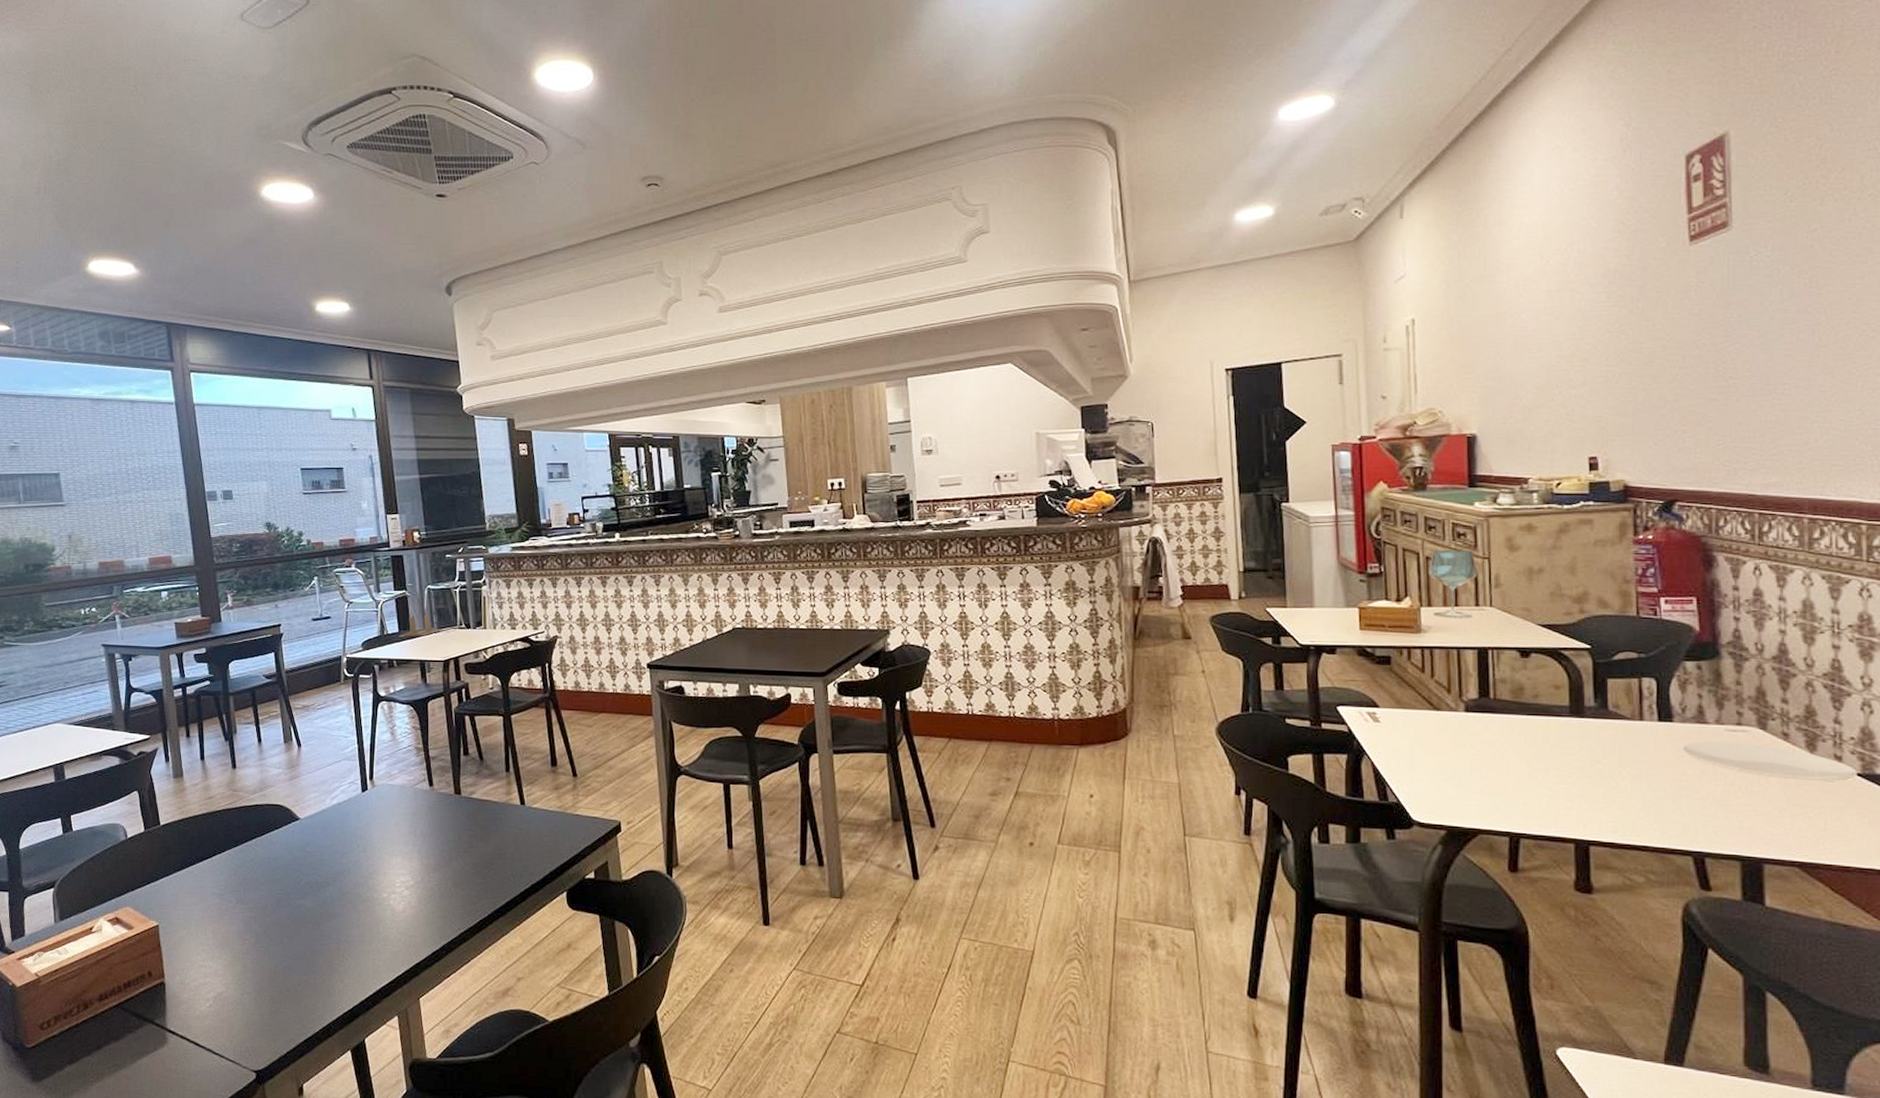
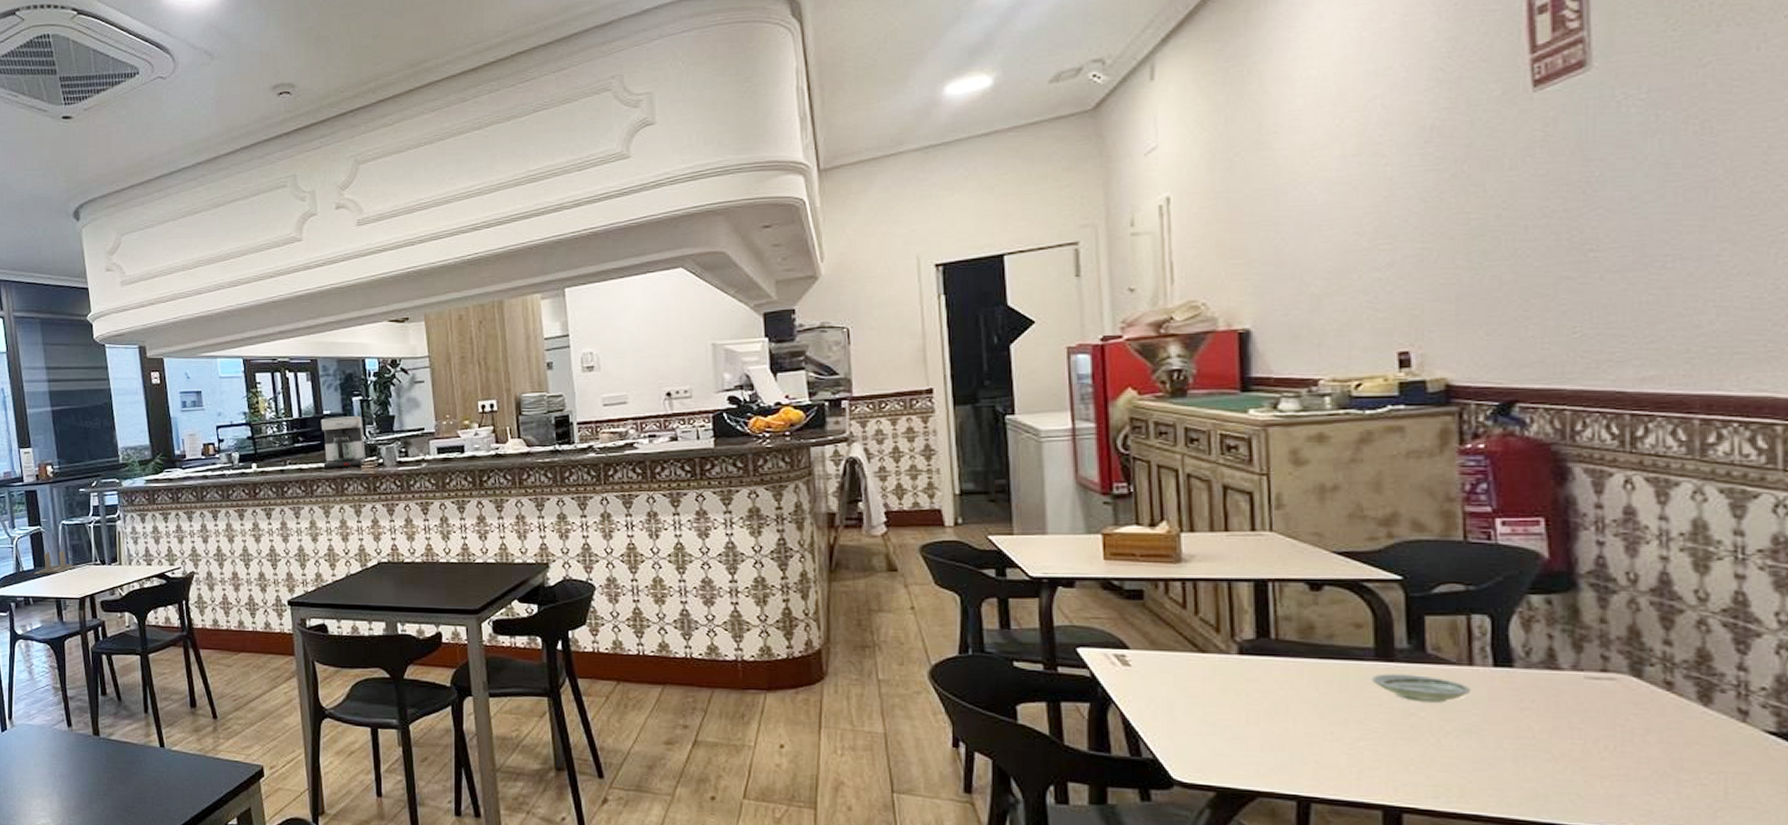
coffee maker: none [681,489,723,540] -> present [321,415,366,470]
wine glass: present [1428,550,1478,619] -> none [1189,466,1254,546]
saucer: none [1567,728,1642,752] -> present [1371,673,1472,703]
plate: present [1683,741,1857,782] -> none [1527,691,1771,742]

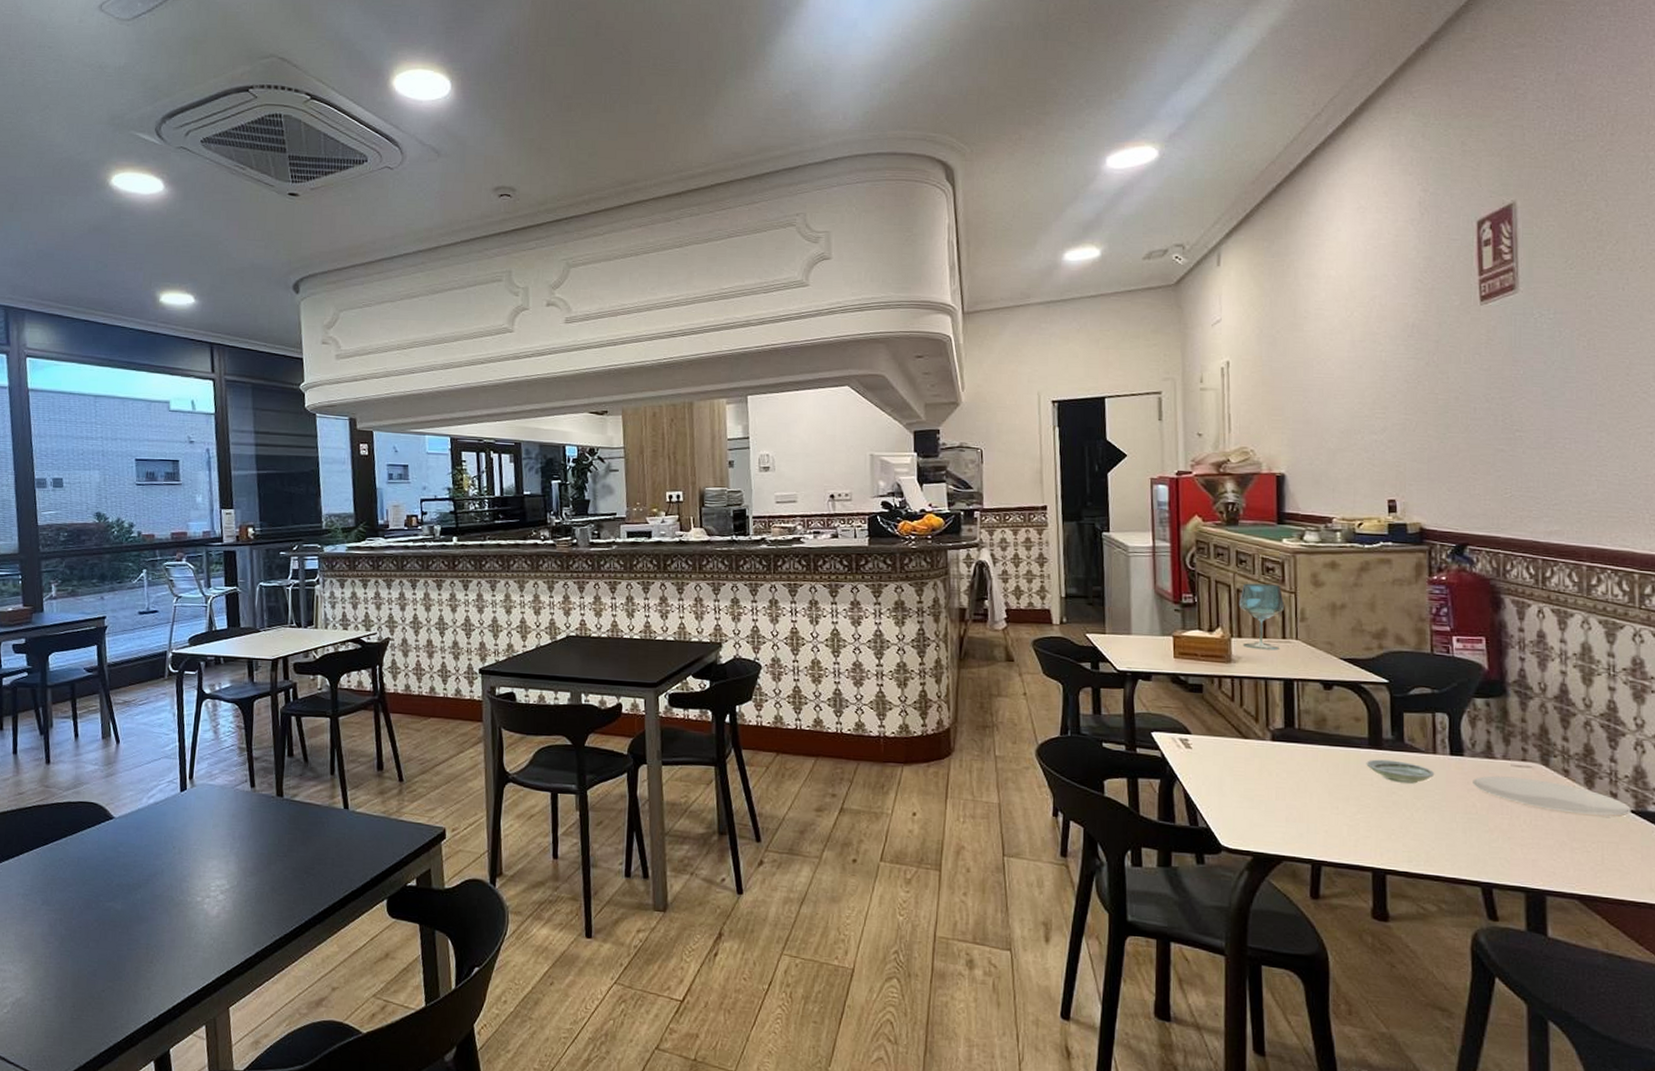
napkin holder: present [34,550,78,575] -> none [227,611,273,635]
coffee maker: present [321,415,366,470] -> none [520,497,561,547]
wine glass: none [1189,466,1254,546] -> present [1238,583,1285,651]
plate: none [1527,691,1771,742] -> present [1473,776,1631,818]

